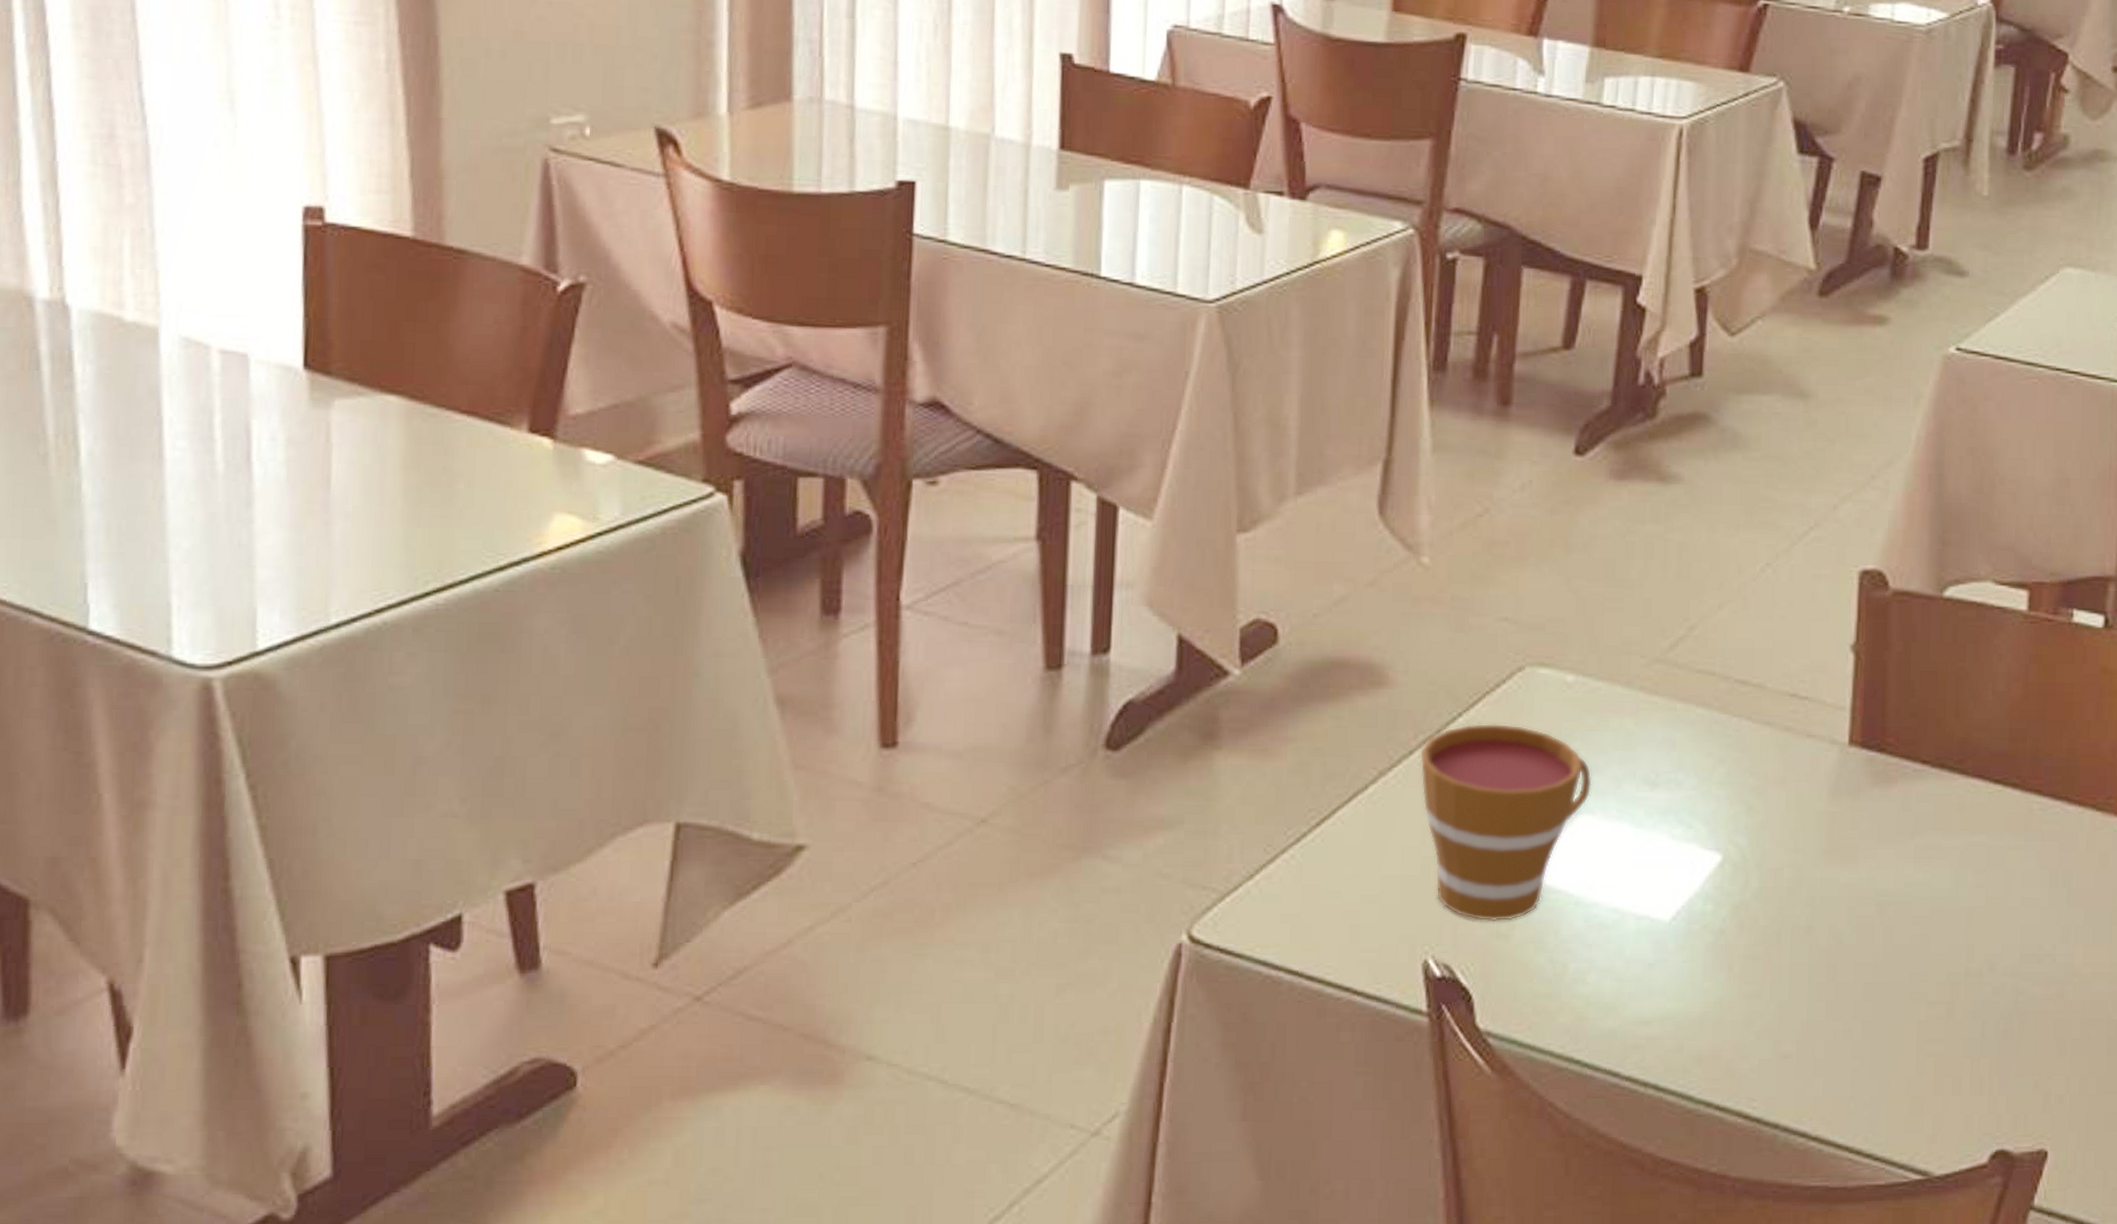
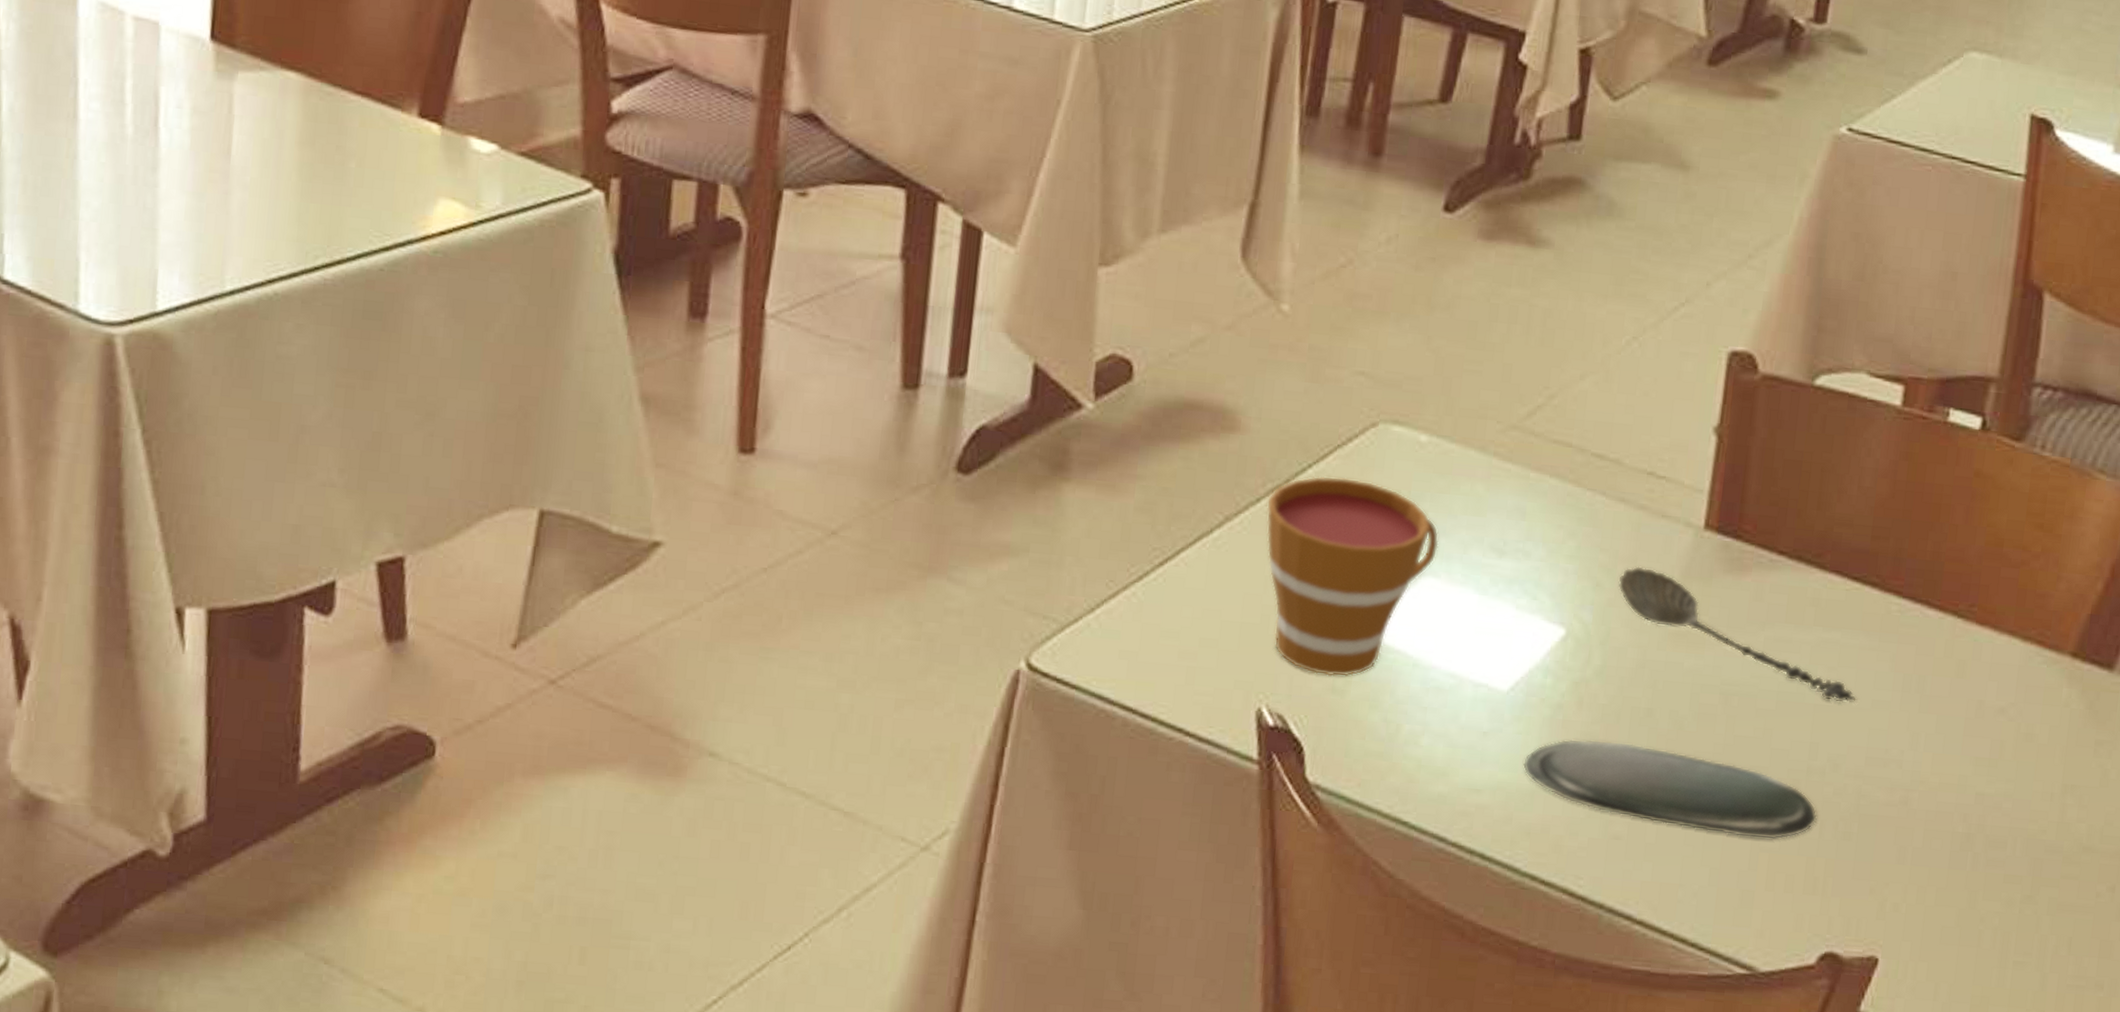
oval tray: none [1689,961,1979,1045] -> present [1522,739,1818,840]
spoon: none [1769,787,2006,903] -> present [1618,566,1855,704]

